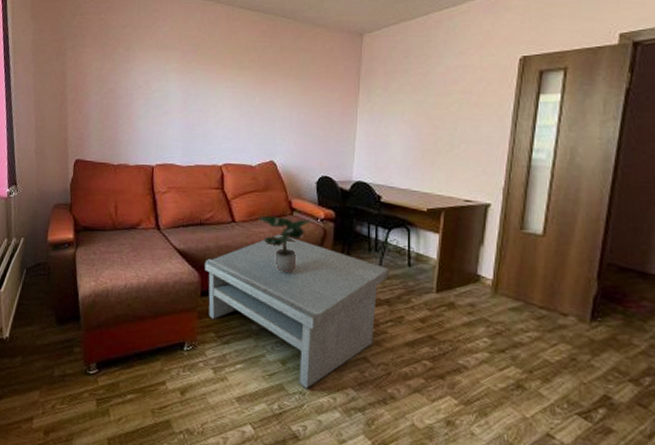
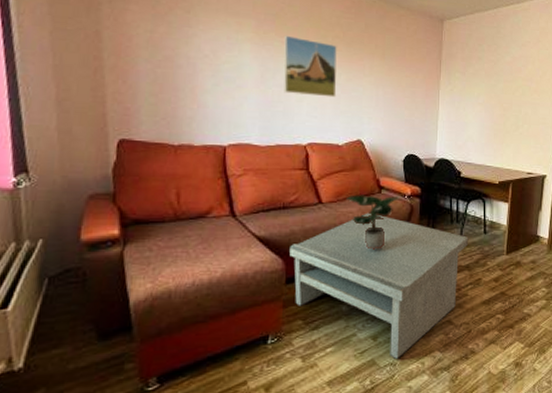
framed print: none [203,63,252,120] -> present [283,35,337,98]

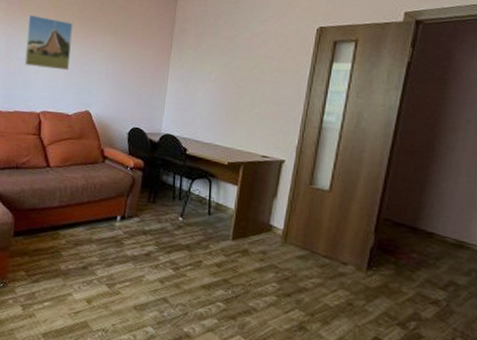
coffee table: present [289,212,469,359] -> none [18,180,191,326]
potted plant: present [347,195,399,250] -> none [72,162,121,217]

